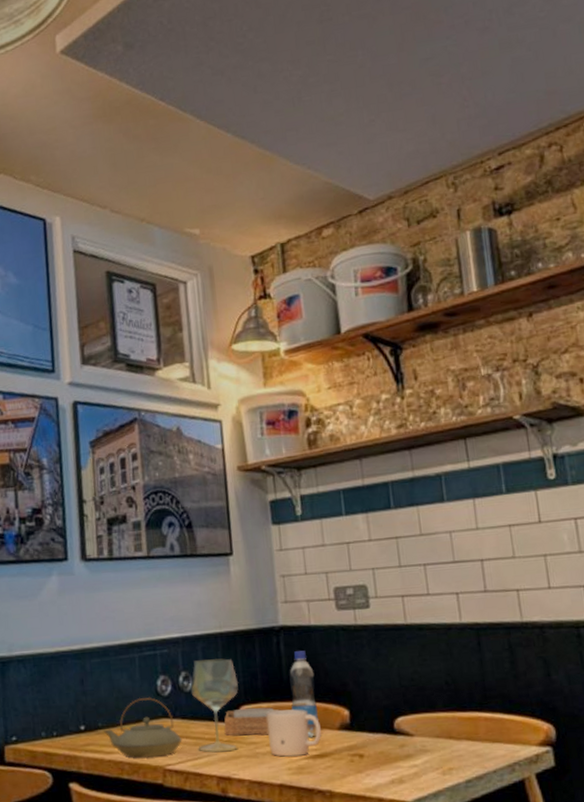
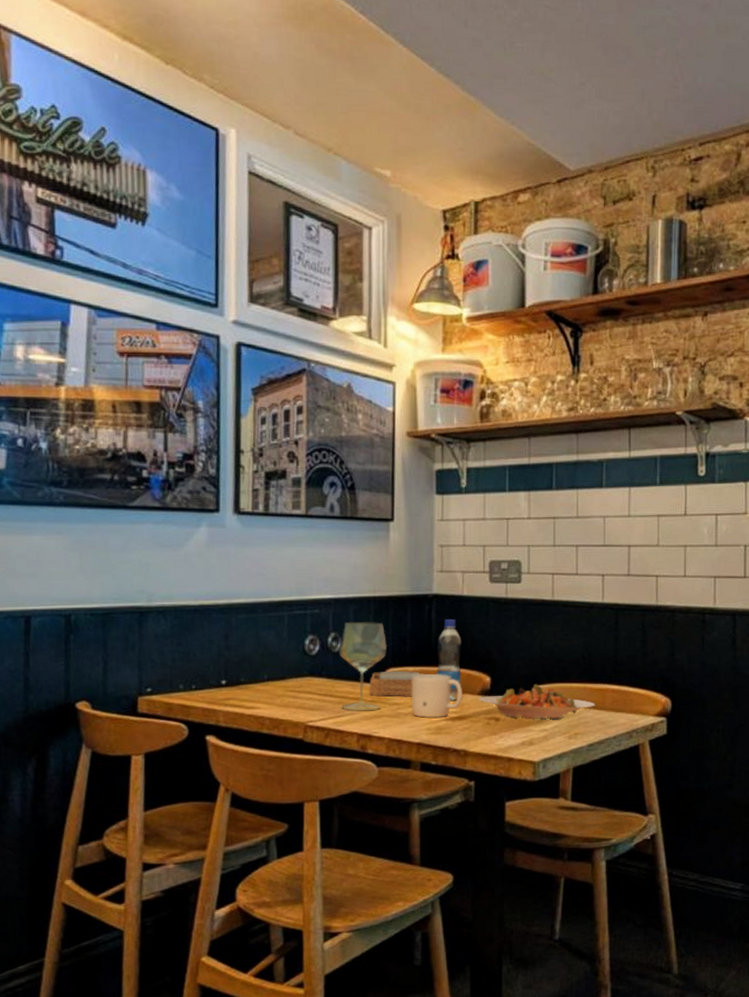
teapot: present [104,697,182,758] -> none [246,656,326,715]
salad: none [338,714,468,754] -> present [478,683,595,720]

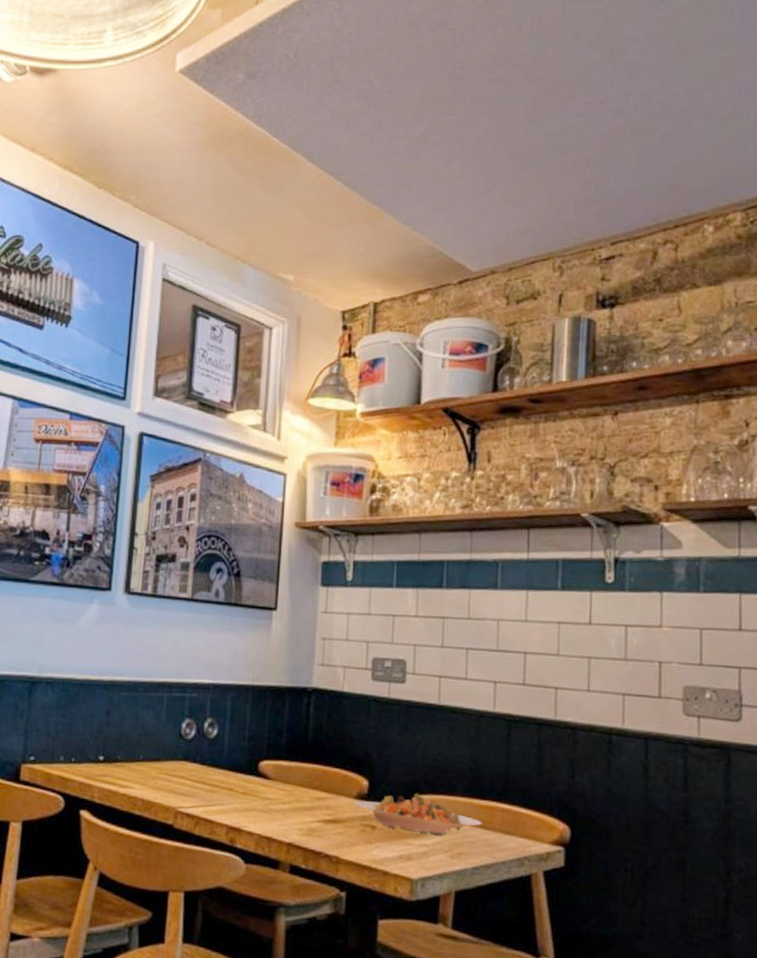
wine glass: present [339,622,387,712] -> none [214,709,262,804]
napkin holder: present [369,670,427,697] -> none [241,763,302,793]
mug: present [410,674,462,718] -> none [283,770,338,819]
bottle: present [437,619,462,702] -> none [312,715,340,803]

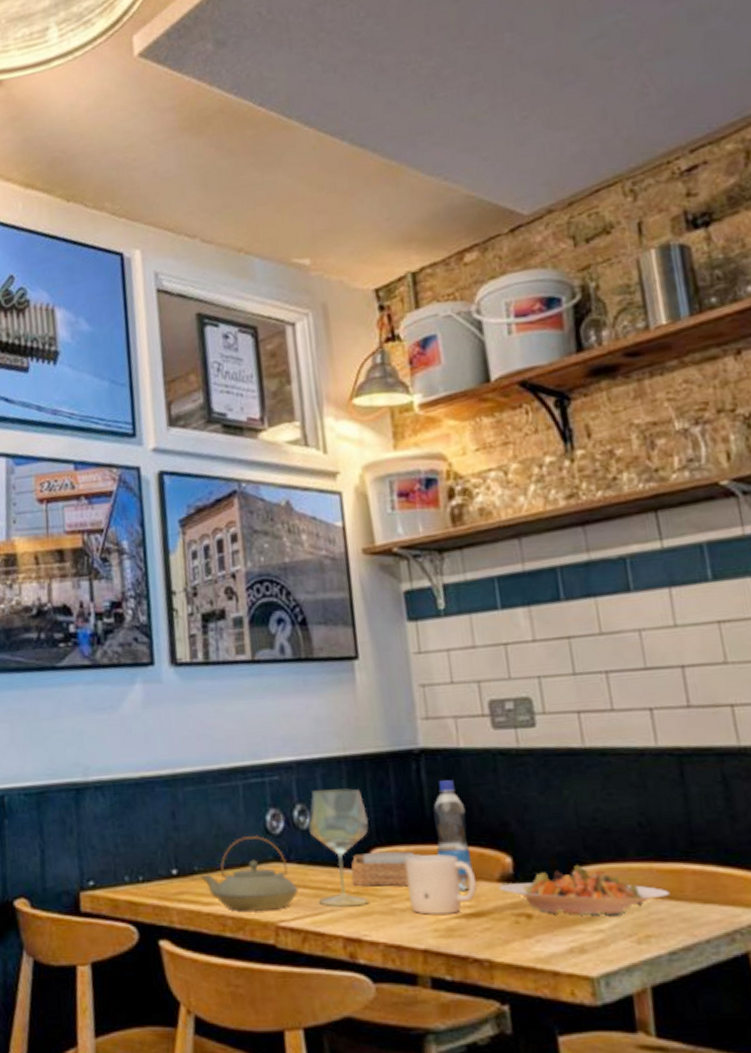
teapot: none [122,738,199,798] -> present [201,836,299,912]
wine glass: none [214,709,262,804] -> present [307,788,369,907]
napkin holder: none [241,763,302,793] -> present [351,851,425,887]
mug: none [283,770,338,819] -> present [404,854,477,915]
bottle: none [312,715,340,803] -> present [433,780,472,892]

